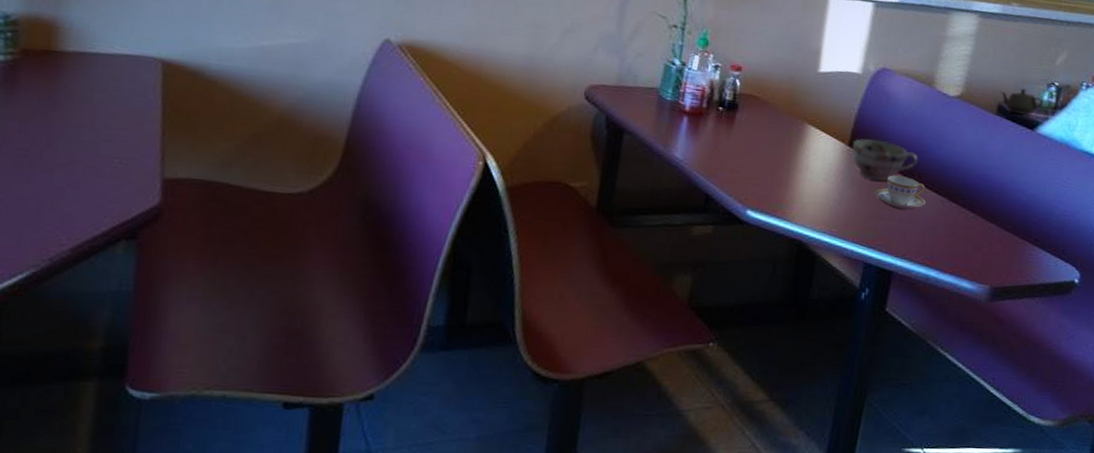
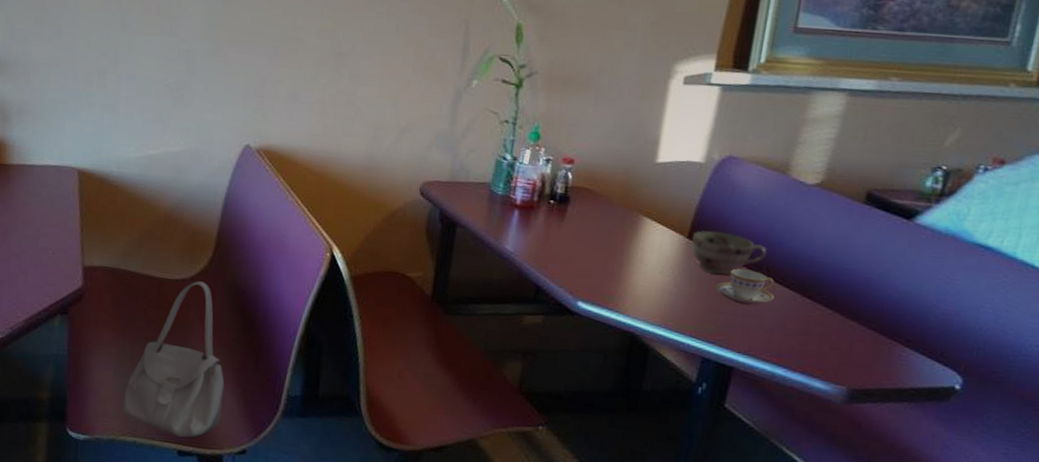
handbag: none [208,195,349,386] -> present [122,281,225,438]
teapot: present [1000,88,1044,116] -> none [870,173,926,204]

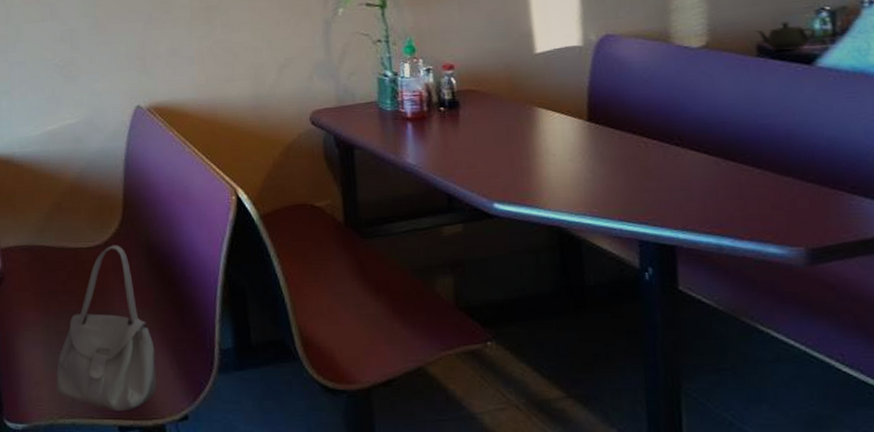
teacup: present [692,230,767,275] -> none [593,109,674,153]
teacup: present [715,268,774,306] -> none [630,142,696,179]
teapot: none [870,173,926,204] -> present [755,21,816,50]

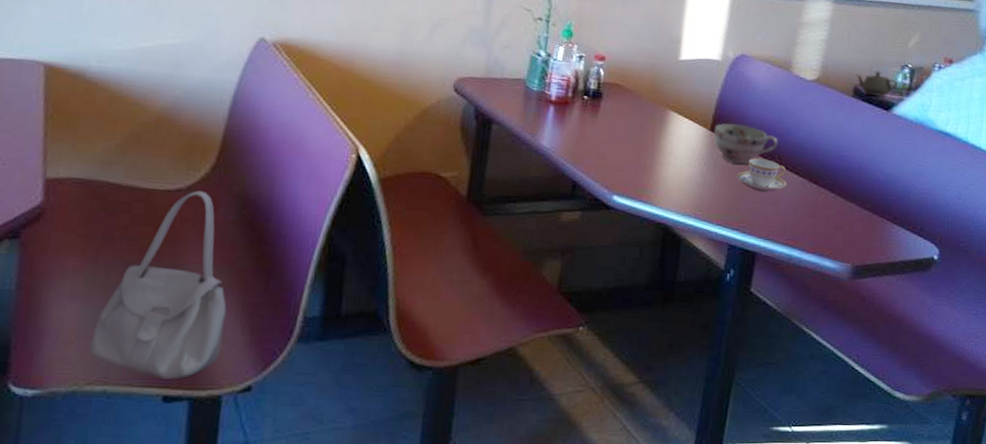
teacup: none [593,109,674,153] -> present [714,123,778,165]
teacup: none [630,142,696,179] -> present [736,158,787,192]

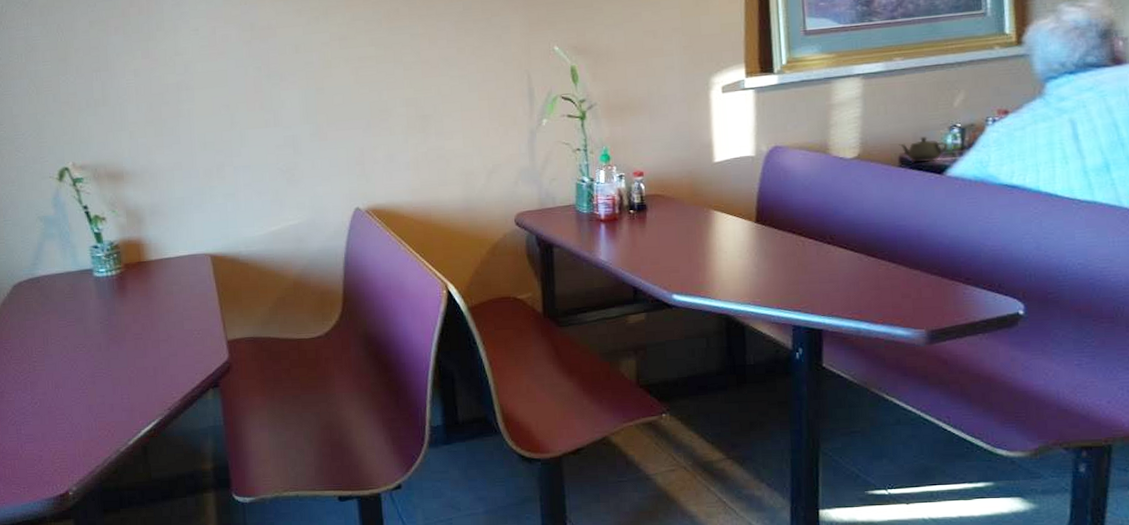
handbag: present [89,191,227,380] -> none [280,335,374,484]
teacup: present [714,123,778,165] -> none [760,212,827,250]
teacup: present [736,158,787,192] -> none [789,240,843,272]

